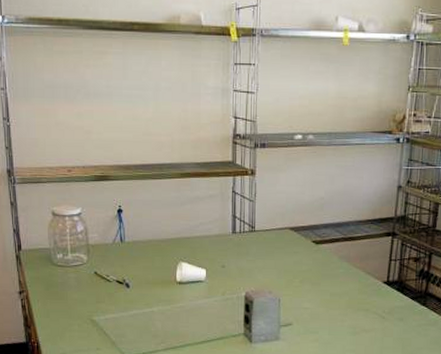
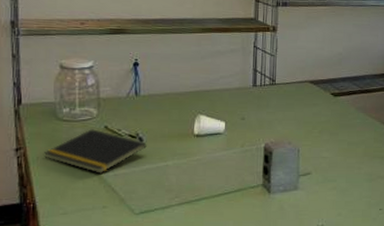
notepad: none [43,274,133,317] -> present [44,129,147,174]

